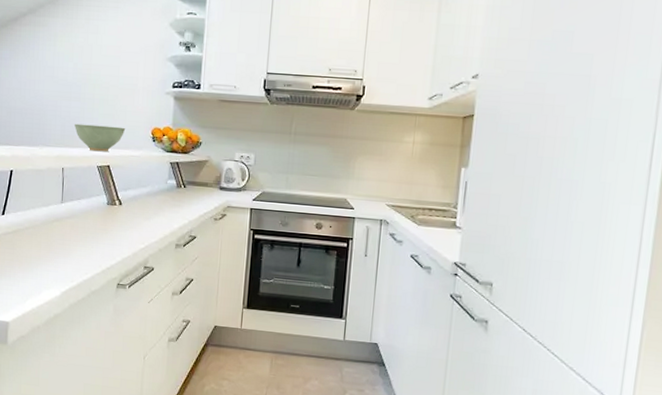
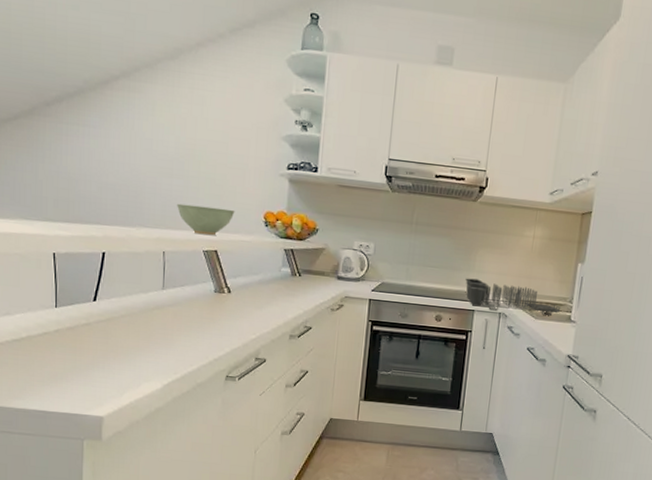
dish rack: none [345,185,445,223] -> present [465,278,561,317]

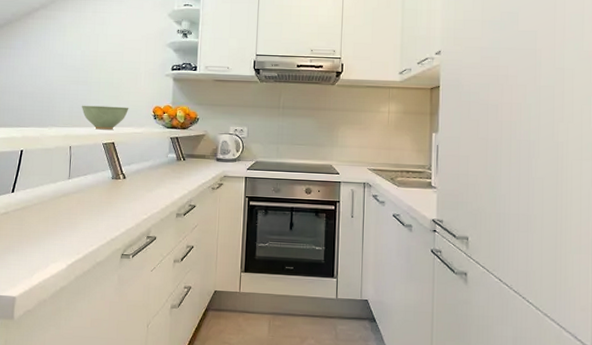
dish rack: present [465,278,561,317] -> none [330,153,421,184]

